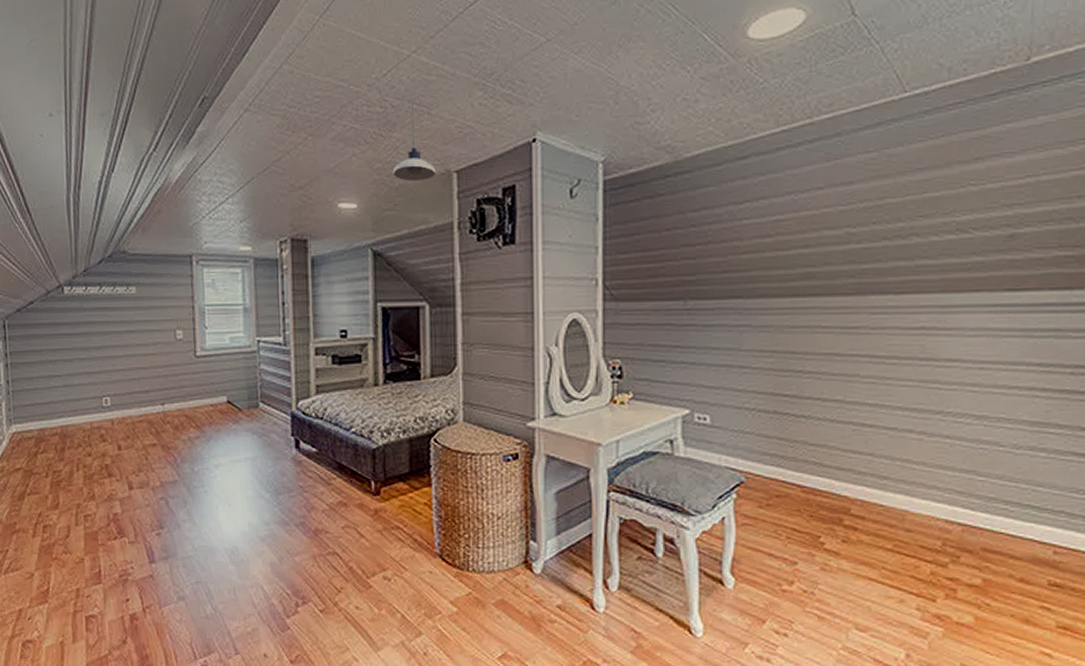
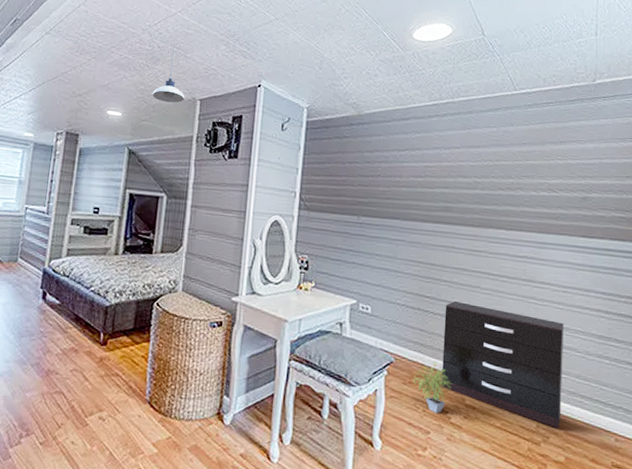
potted plant: none [771,476,826,539] -> present [412,361,453,413]
dresser: none [810,397,981,545] -> present [441,301,564,429]

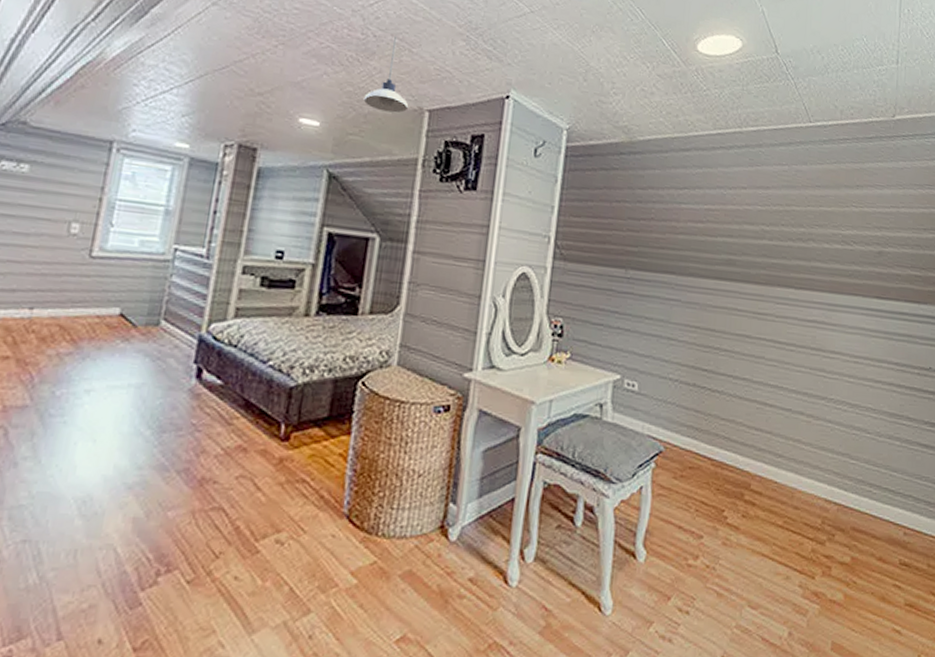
potted plant: present [412,361,453,413] -> none [684,449,731,512]
dresser: present [441,301,564,429] -> none [717,375,854,525]

